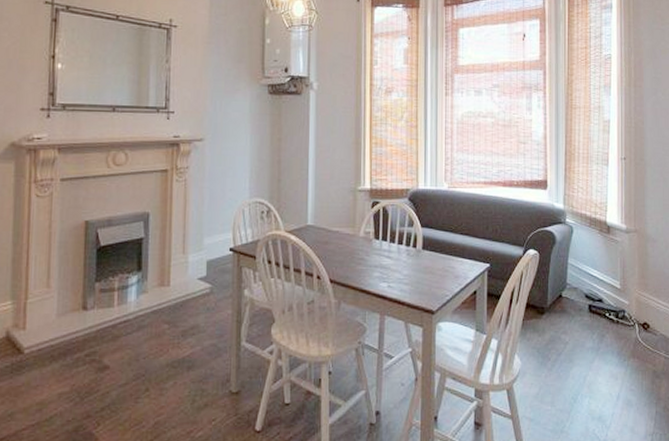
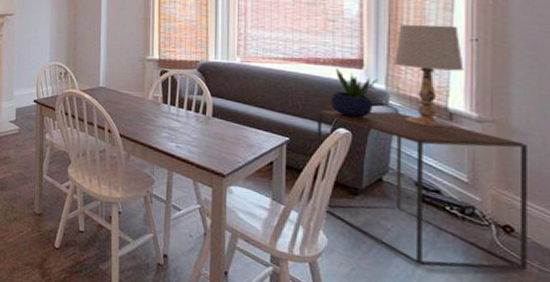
side table: none [512,229,657,373] -> present [316,110,527,271]
potted plant: none [523,190,558,238] -> present [331,68,378,118]
table lamp: none [570,145,617,241] -> present [395,24,464,129]

